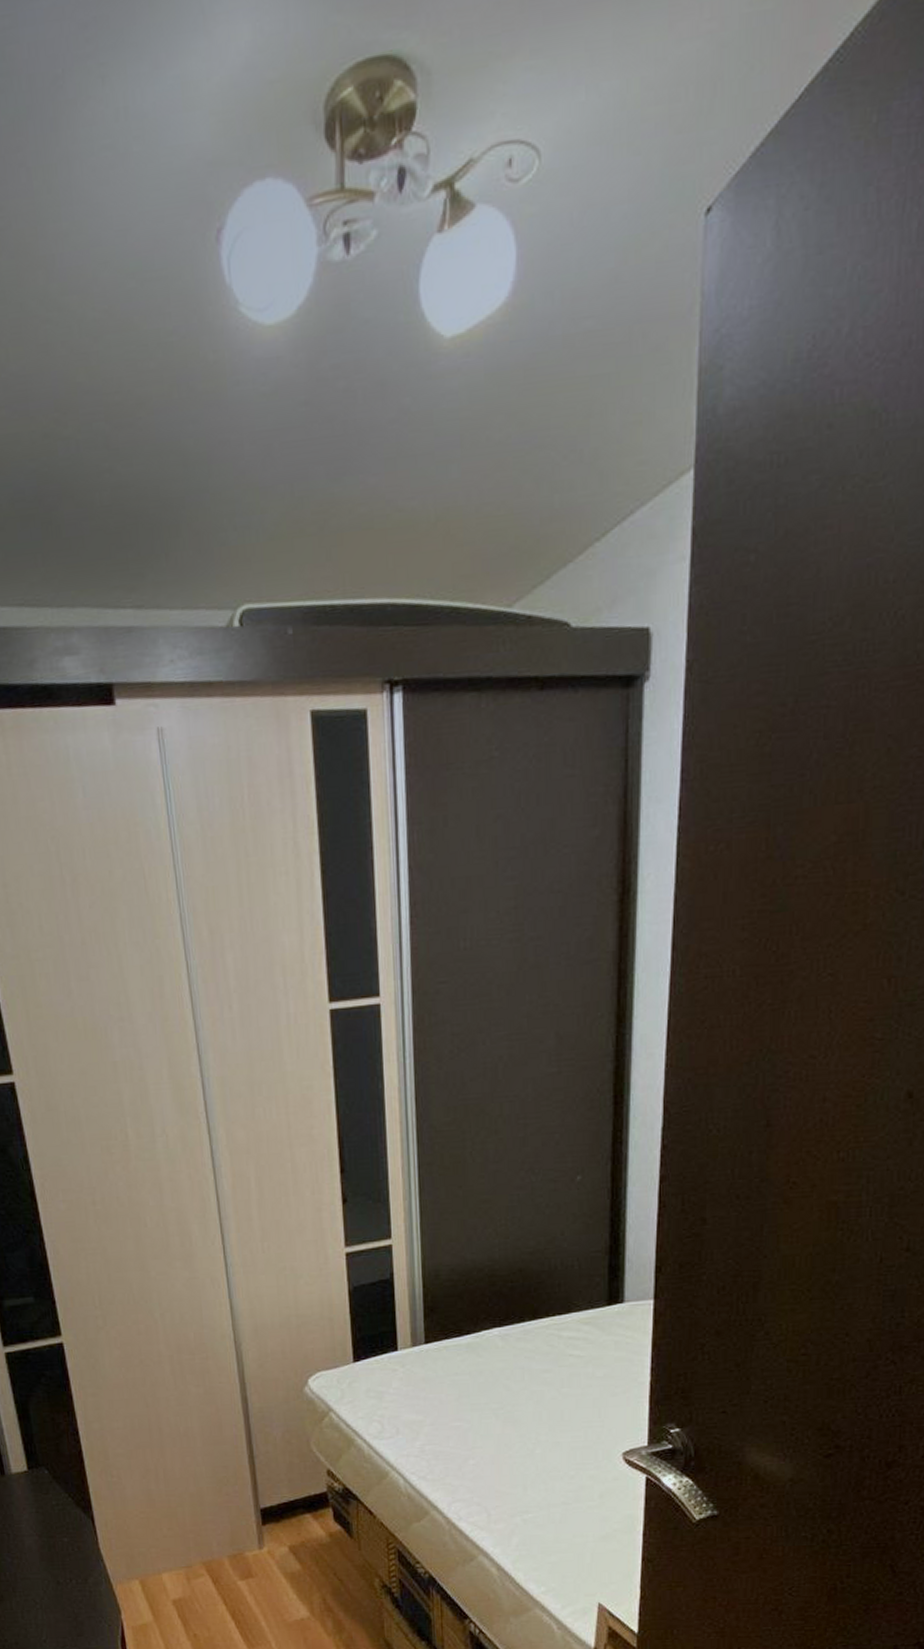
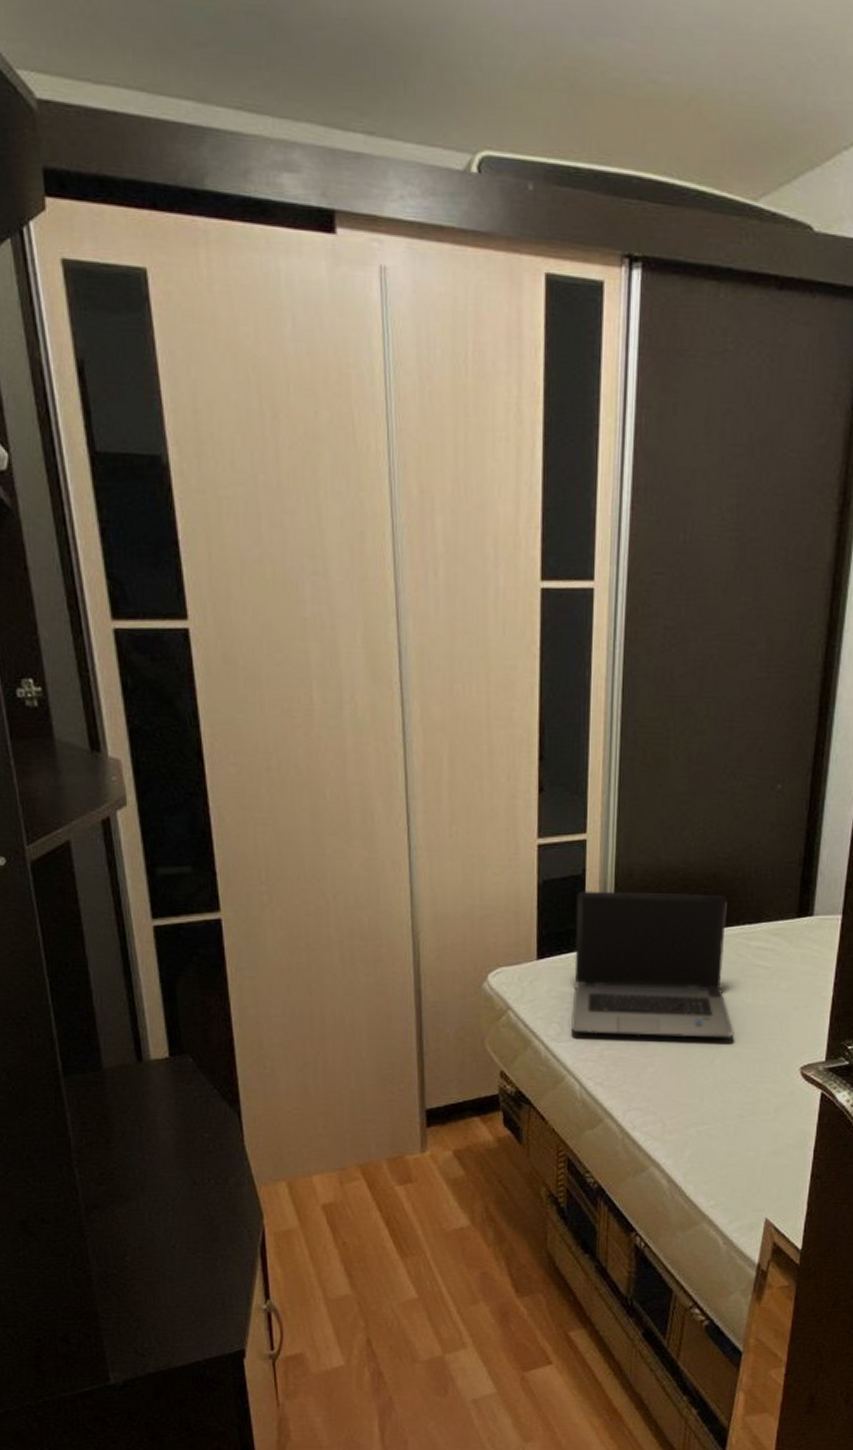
laptop computer: none [386,1289,552,1431] -> present [571,891,734,1038]

